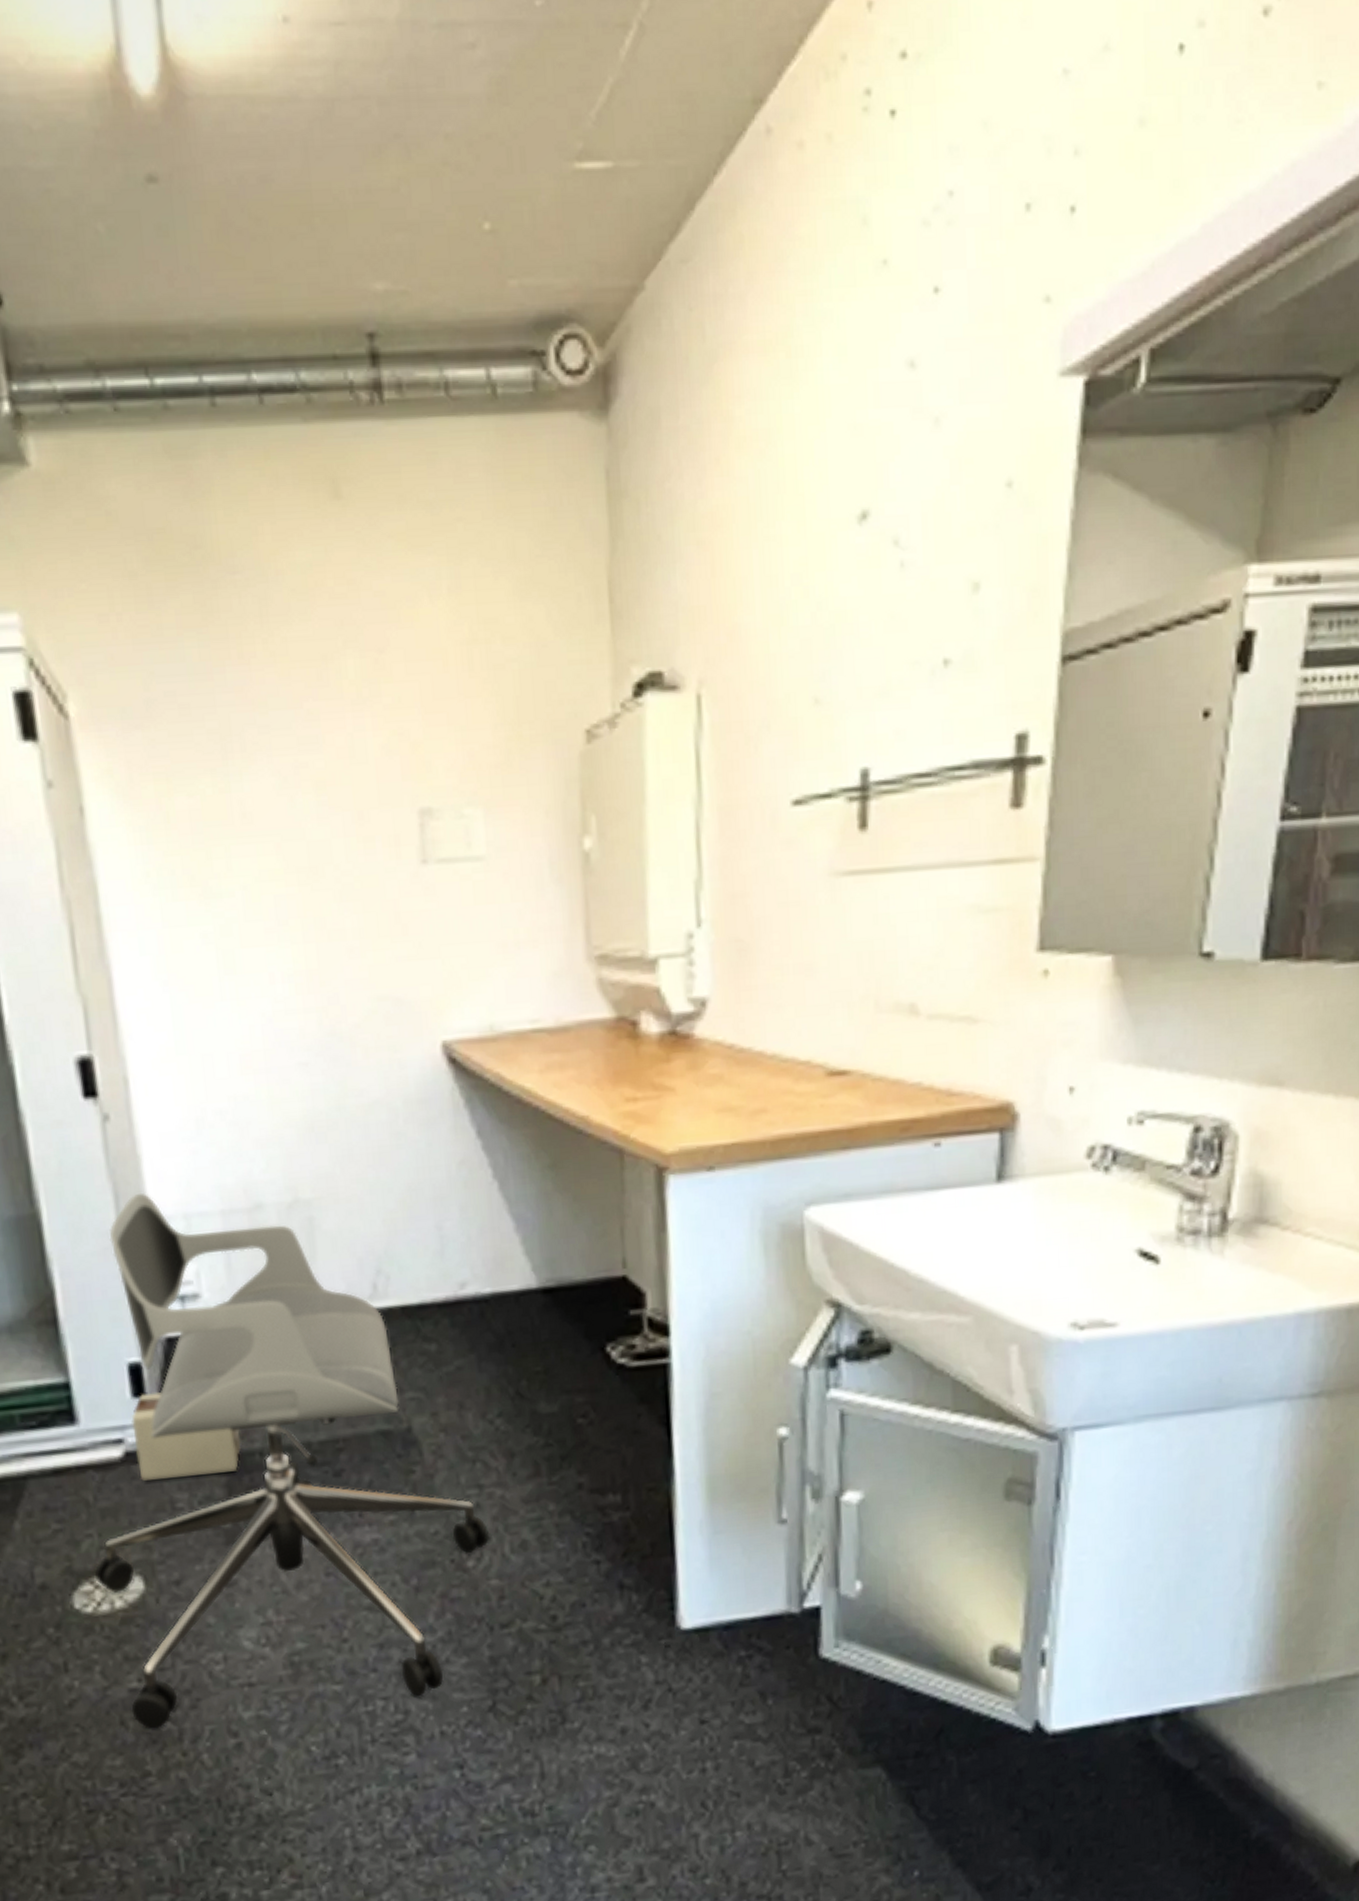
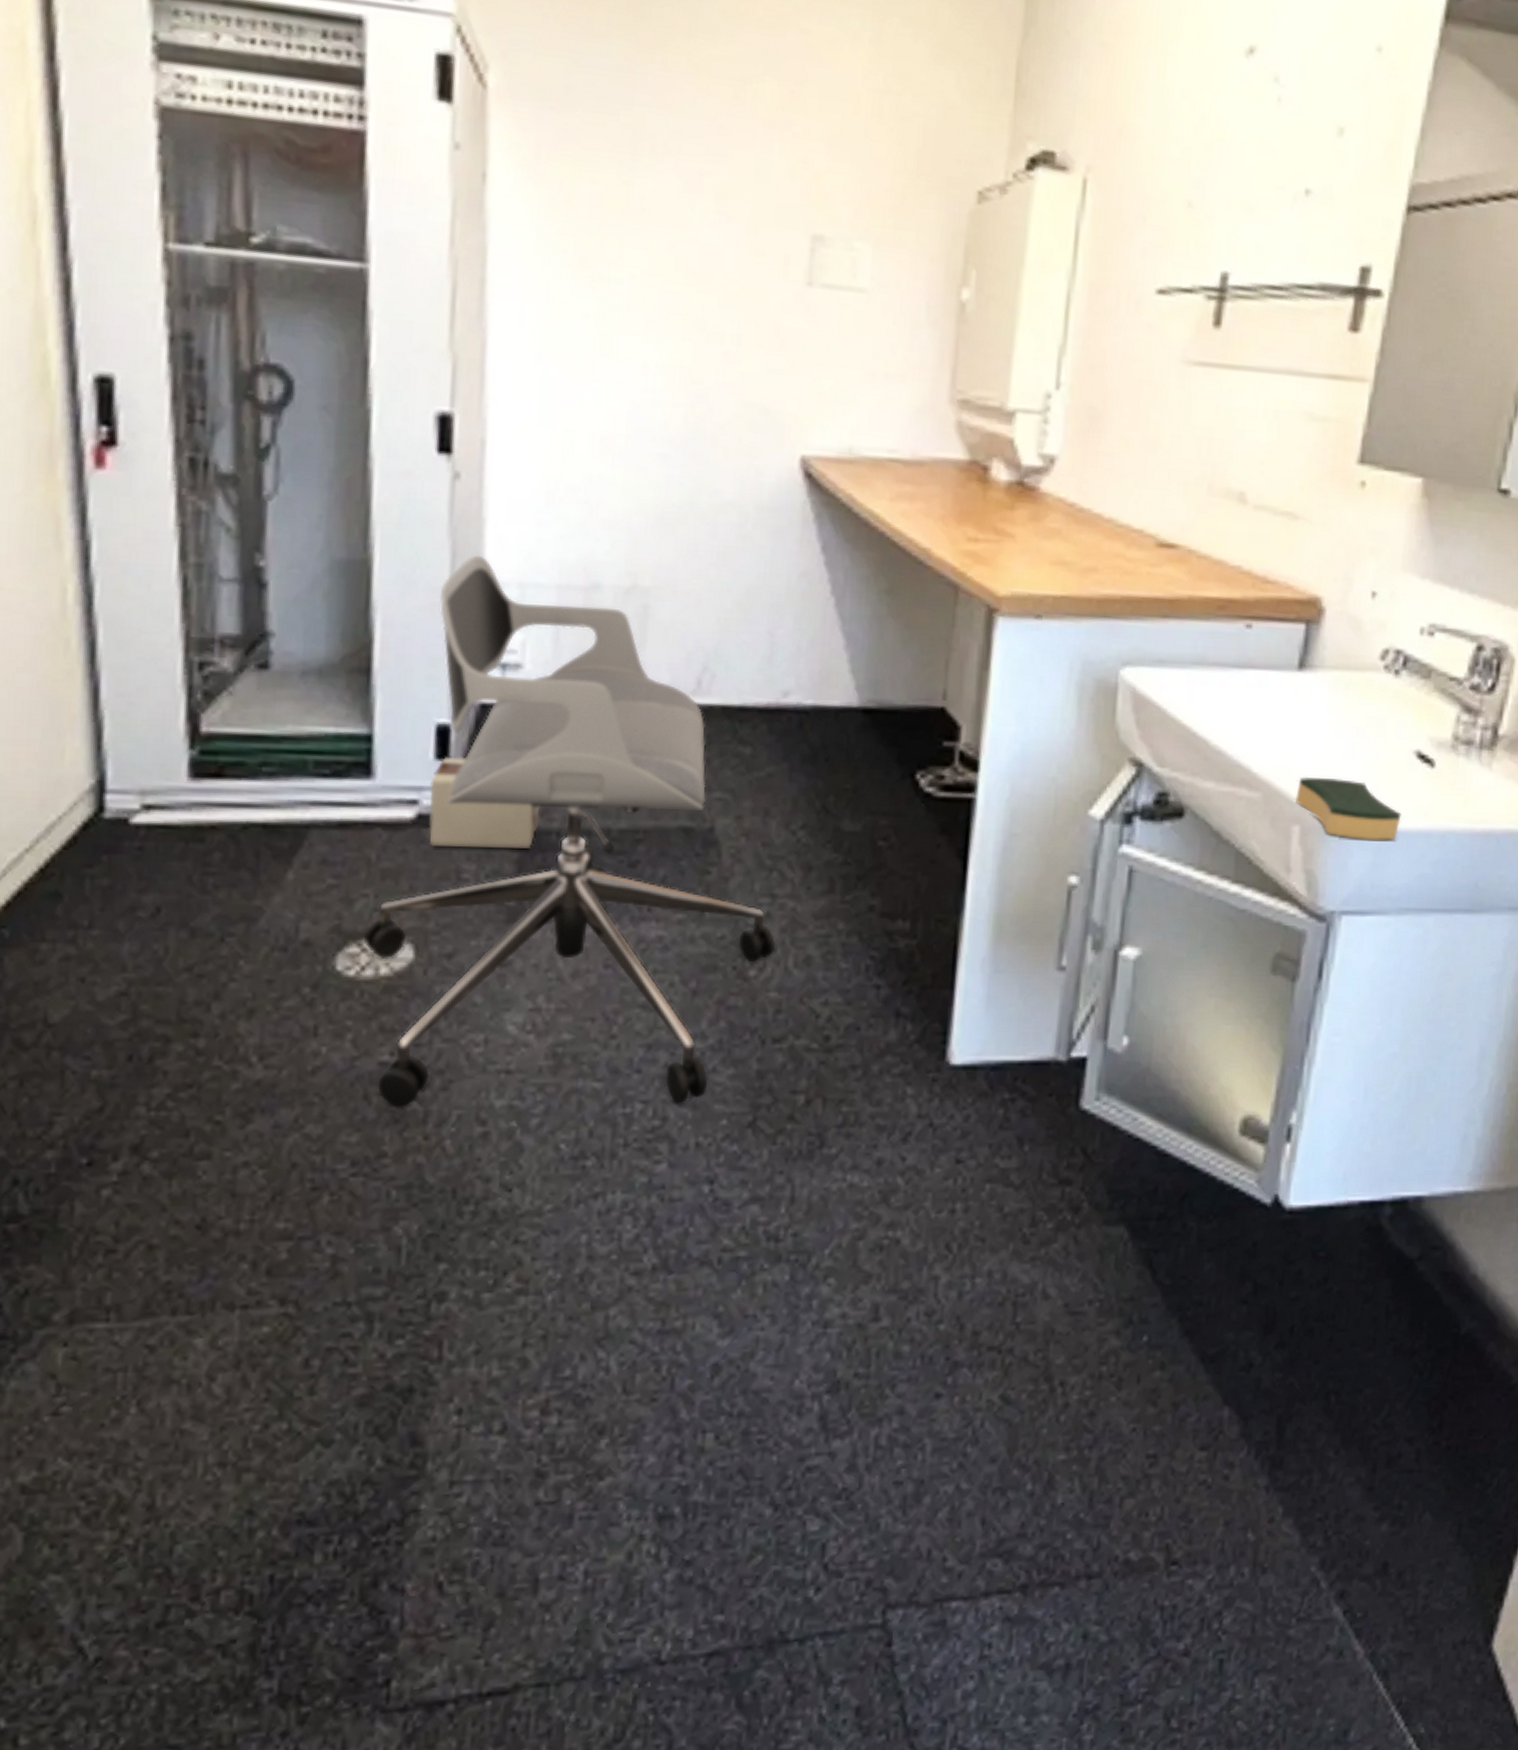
sponge: none [1010,1290,1129,1351] -> present [1296,776,1402,841]

